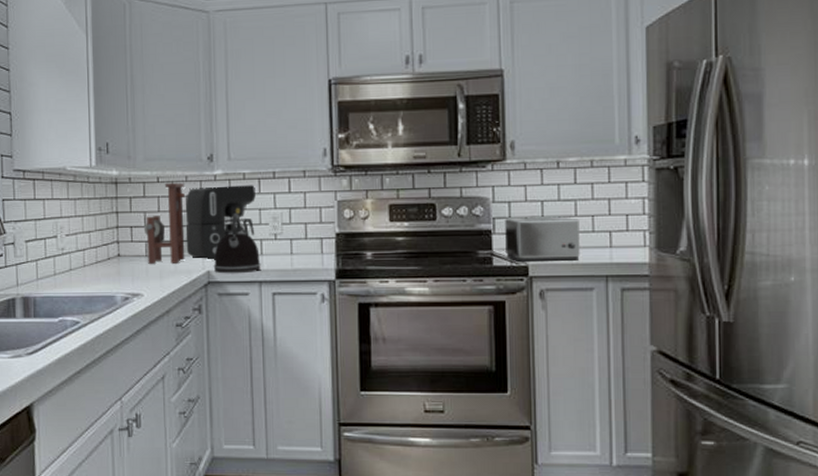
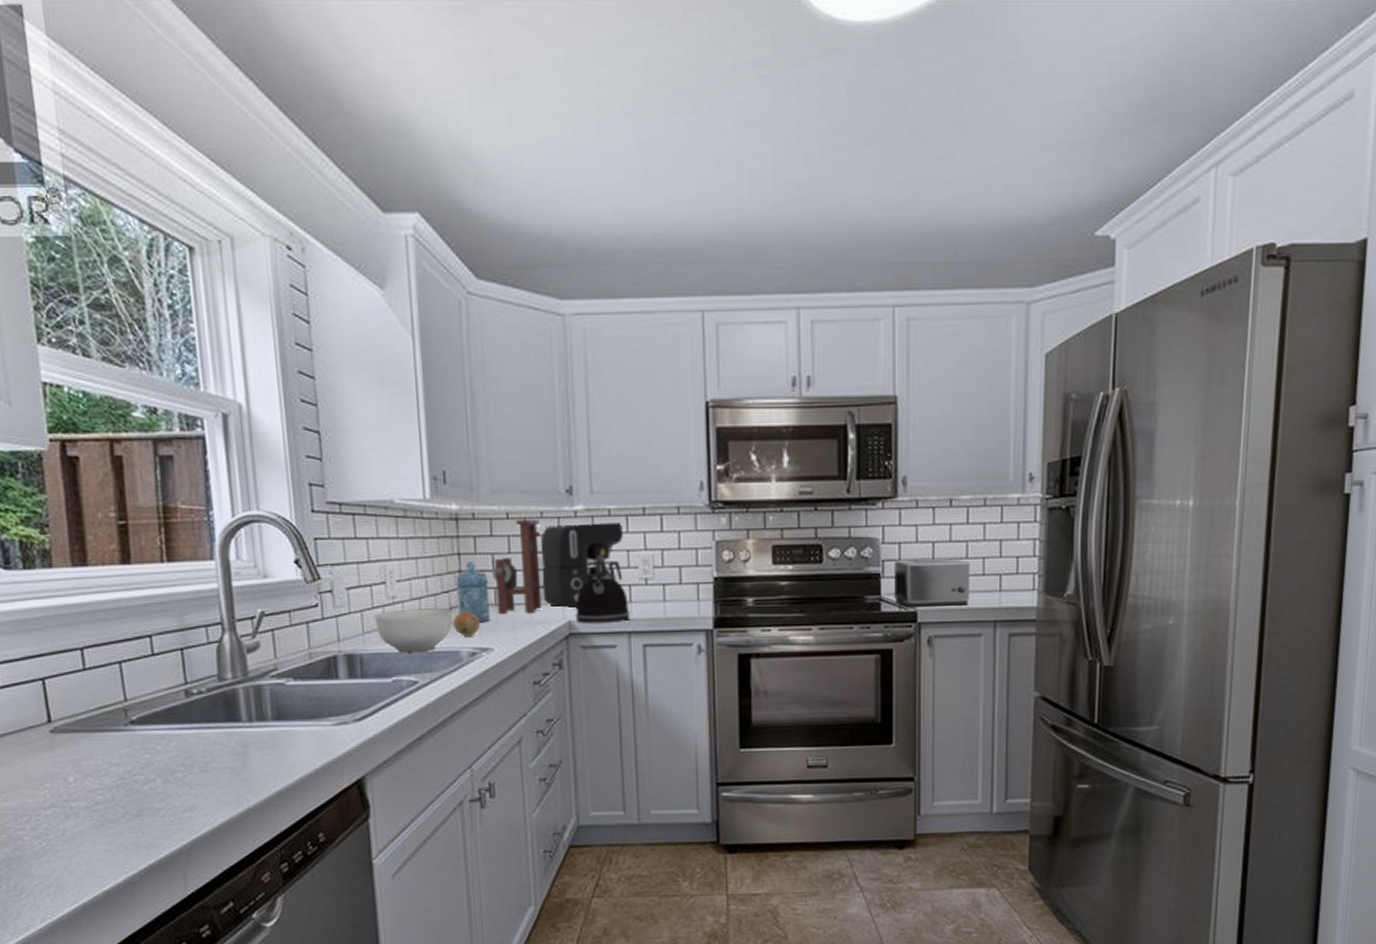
bowl: none [46,258,110,296] -> present [374,608,453,653]
fruit: none [110,262,132,283] -> present [453,612,480,636]
canister: none [113,219,141,272] -> present [455,562,490,623]

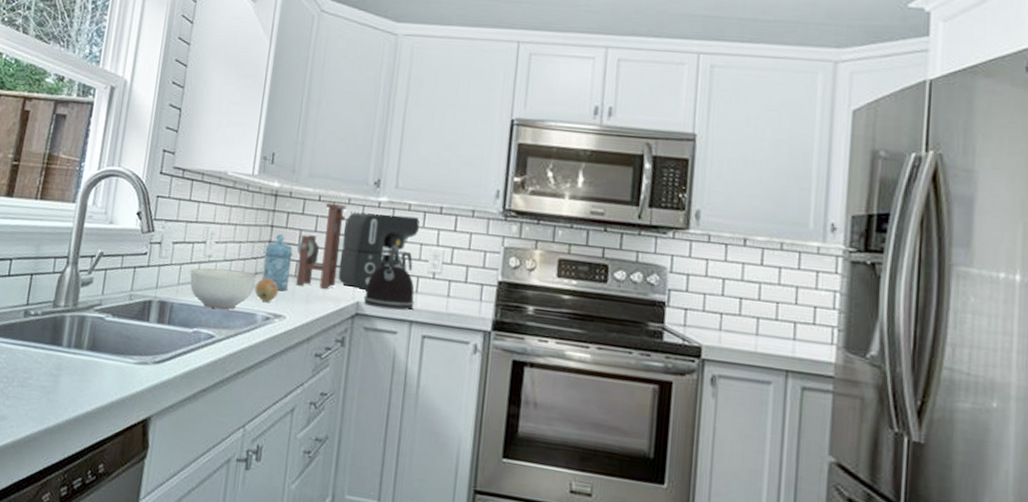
toaster: present [894,558,970,608] -> none [678,291,762,350]

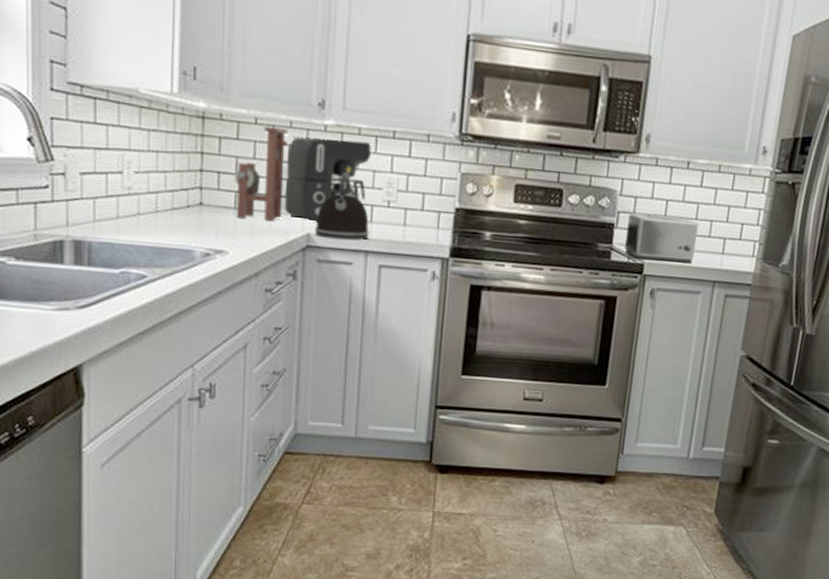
bowl: present [190,268,257,309] -> none [107,201,190,247]
fruit: present [255,278,279,302] -> none [189,211,217,237]
canister: present [261,234,293,291] -> none [195,162,230,225]
toaster: none [678,291,762,350] -> present [624,213,699,264]

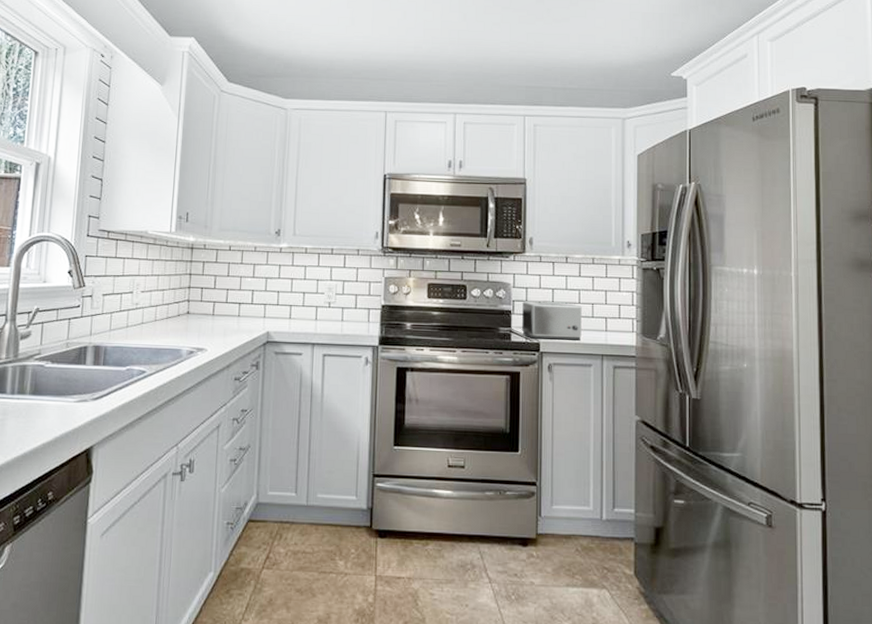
paper towel holder: present [234,125,288,221] -> none [213,251,253,323]
coffee maker: present [284,137,371,222] -> none [250,257,315,322]
kettle: present [314,172,370,241] -> none [272,282,315,336]

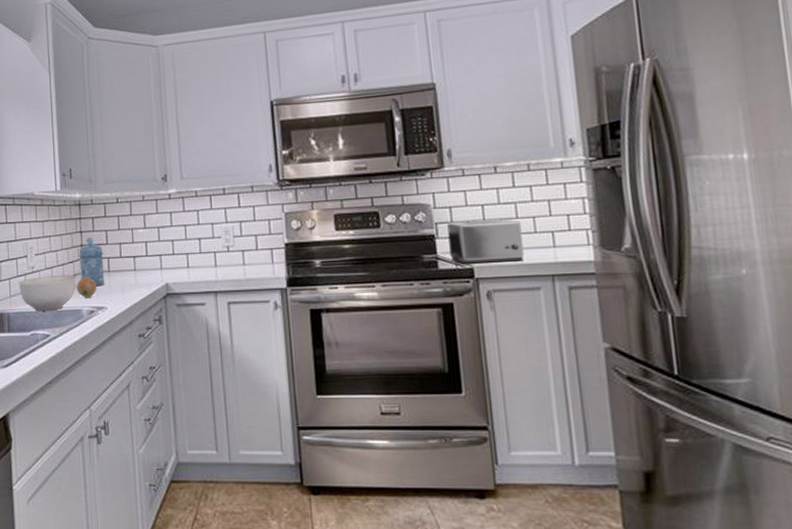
bowl: none [120,313,180,348] -> present [18,275,76,312]
fruit: none [179,319,199,338] -> present [76,277,97,298]
canister: none [184,281,210,328] -> present [78,237,104,286]

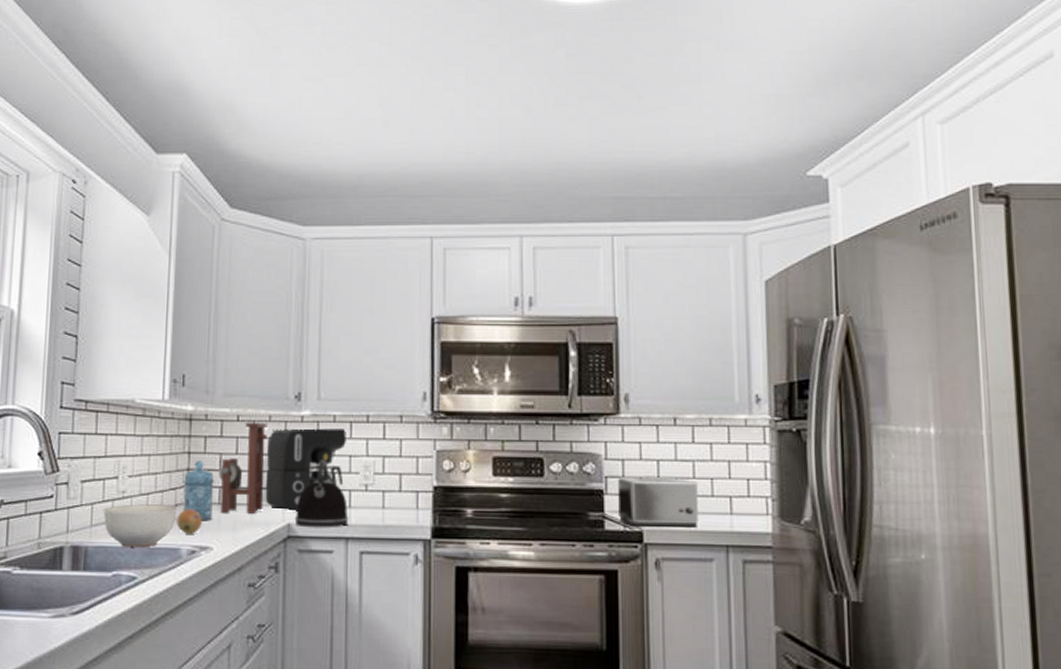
paper towel holder: none [105,202,145,279] -> present [218,422,267,514]
coffee maker: none [143,201,209,273] -> present [265,428,346,512]
kettle: none [171,229,216,286] -> present [294,460,349,528]

